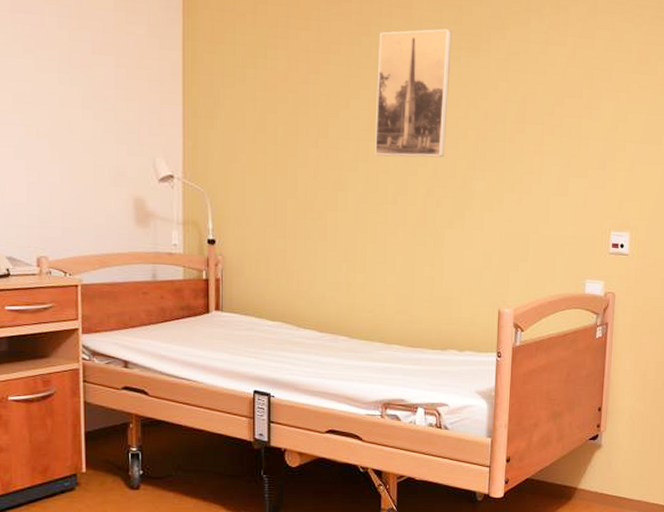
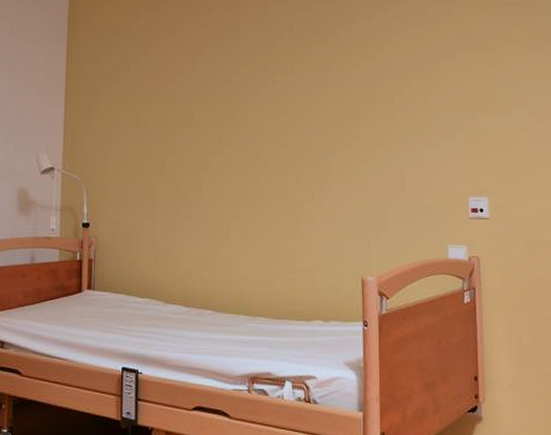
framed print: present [375,28,452,158] -> none [236,27,303,140]

